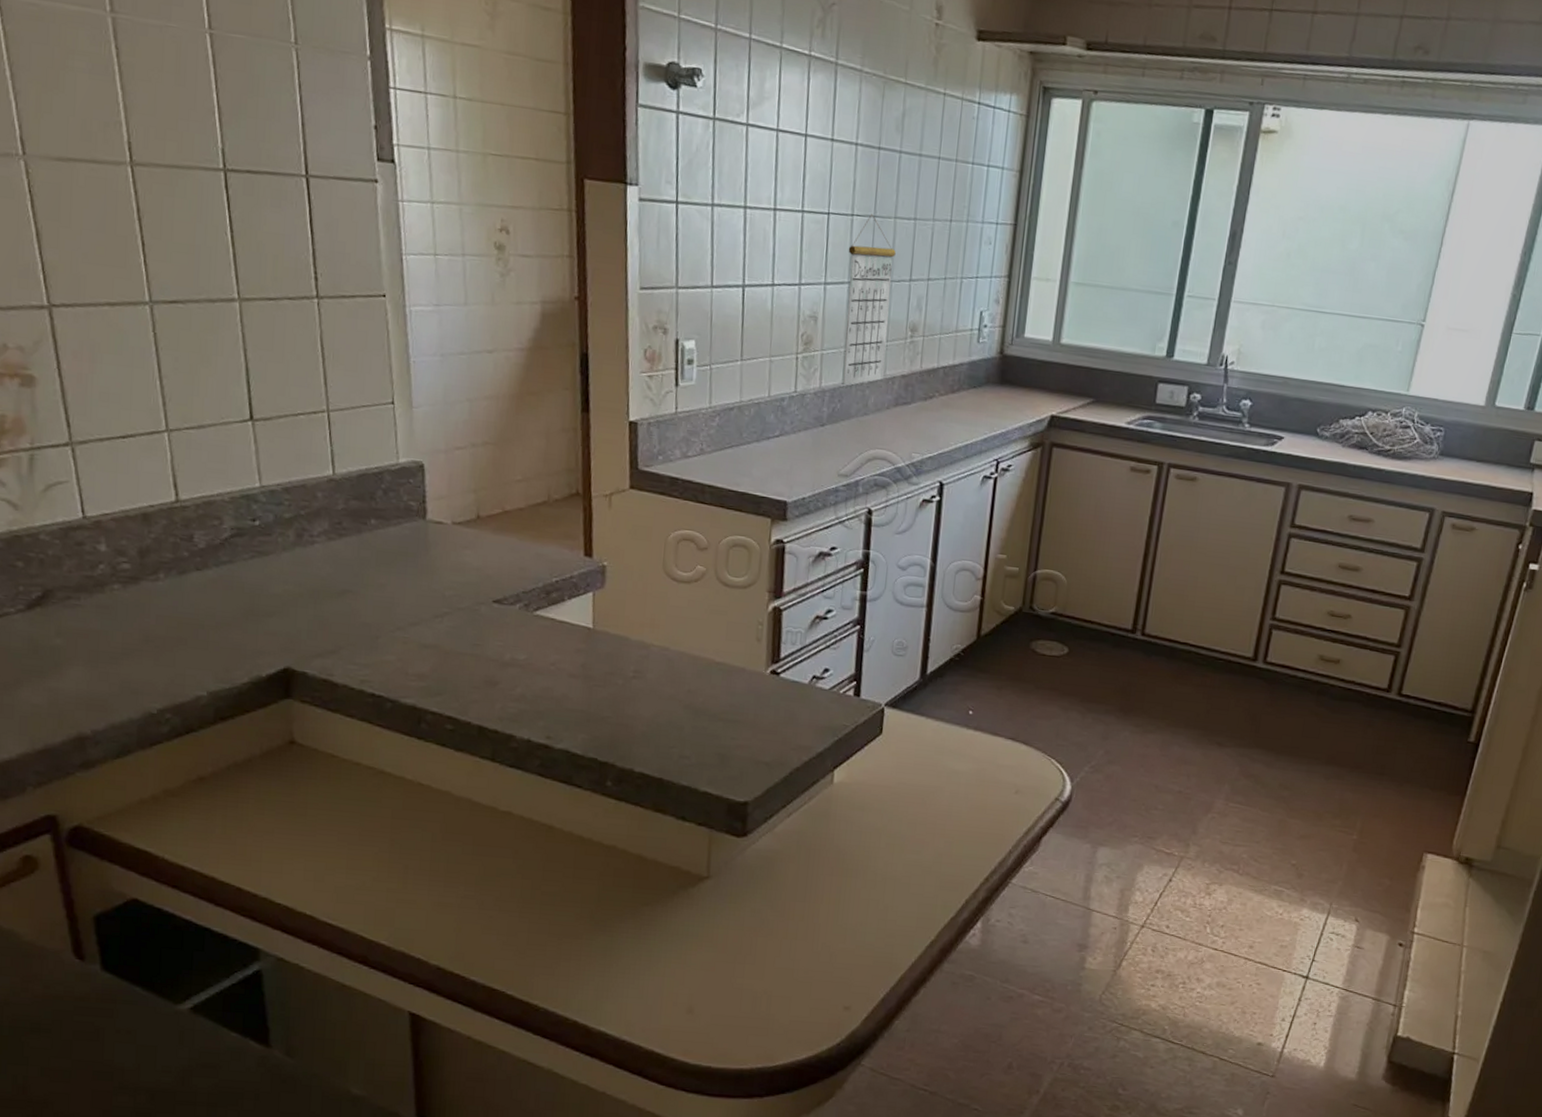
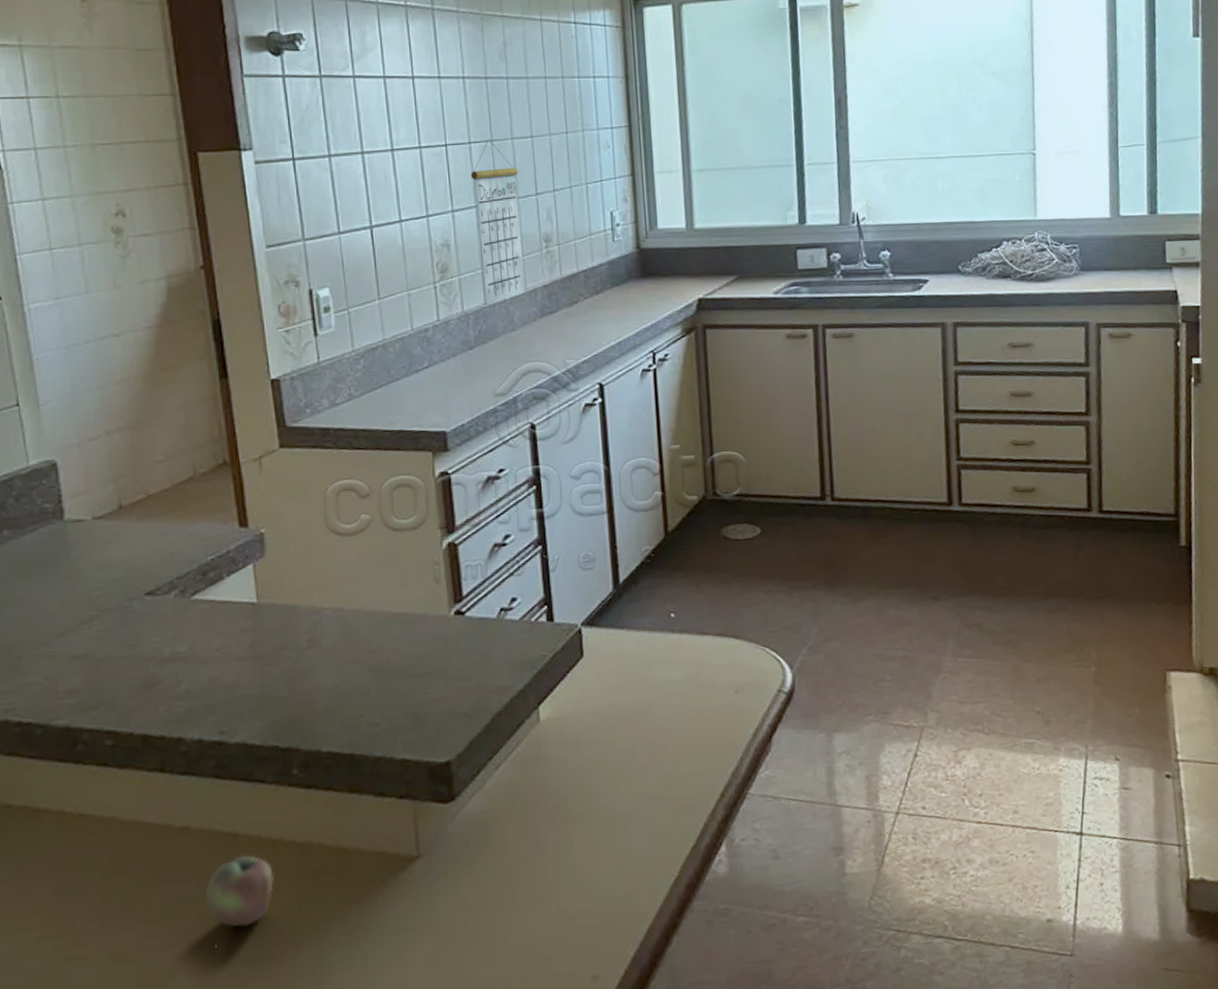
apple: none [520,845,580,905] -> present [206,855,273,927]

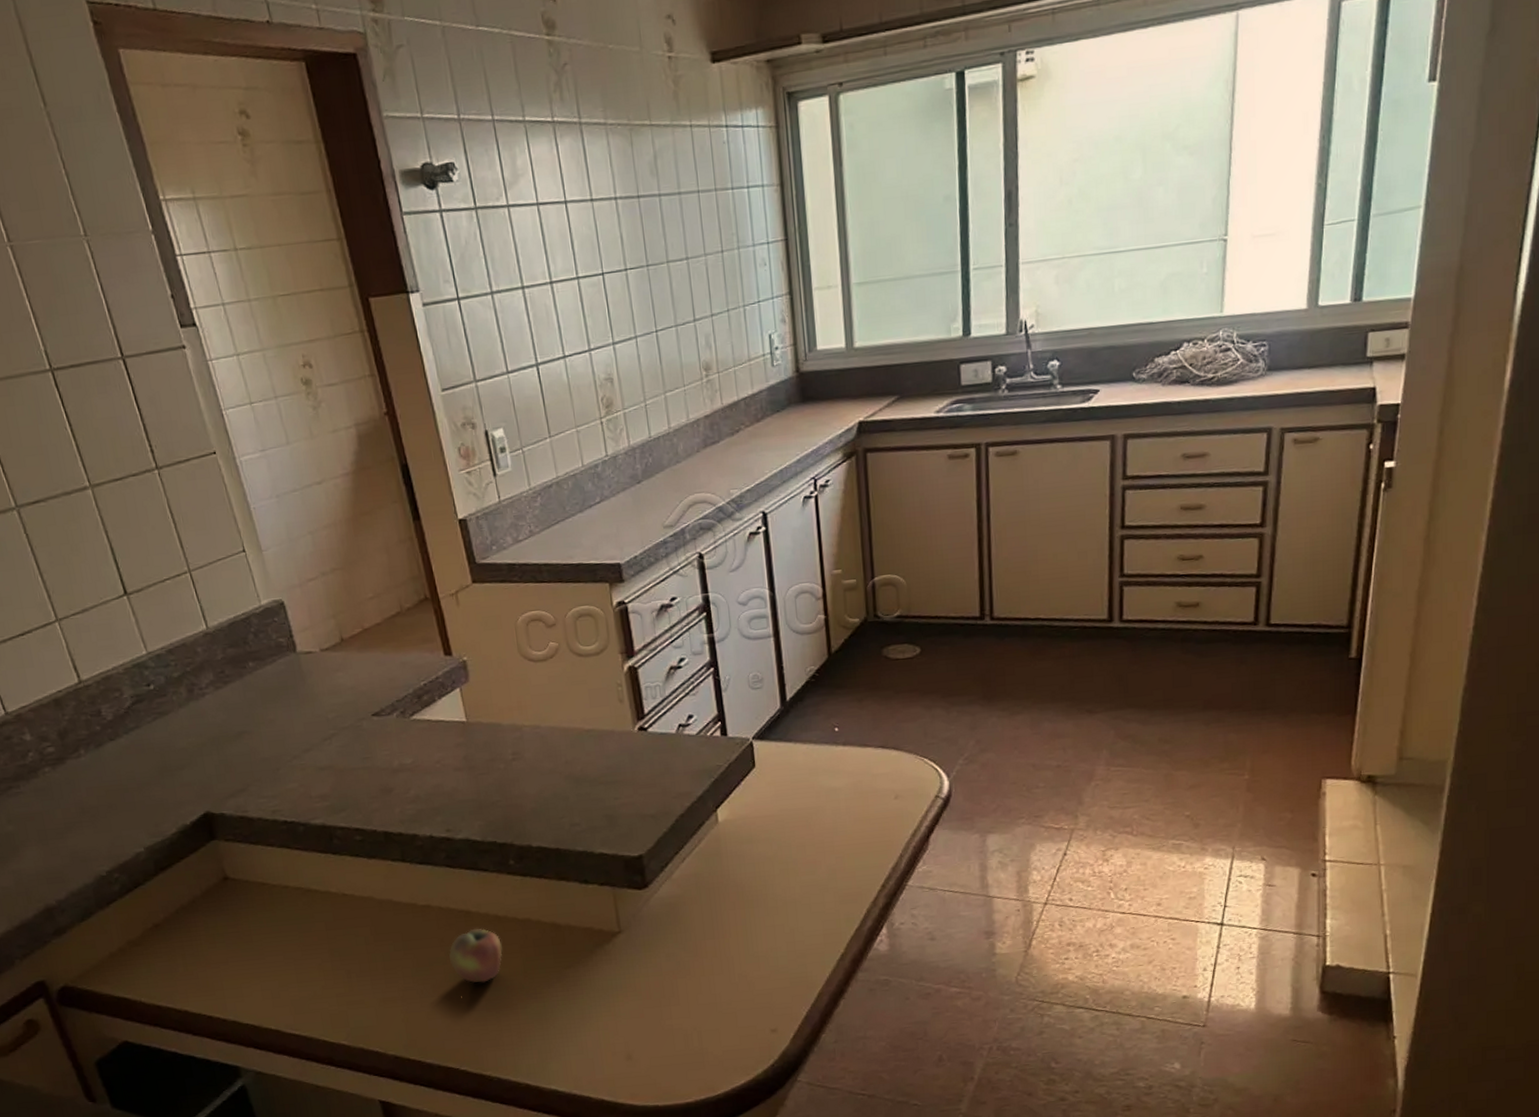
calendar: present [470,139,526,305] -> none [628,264,689,438]

